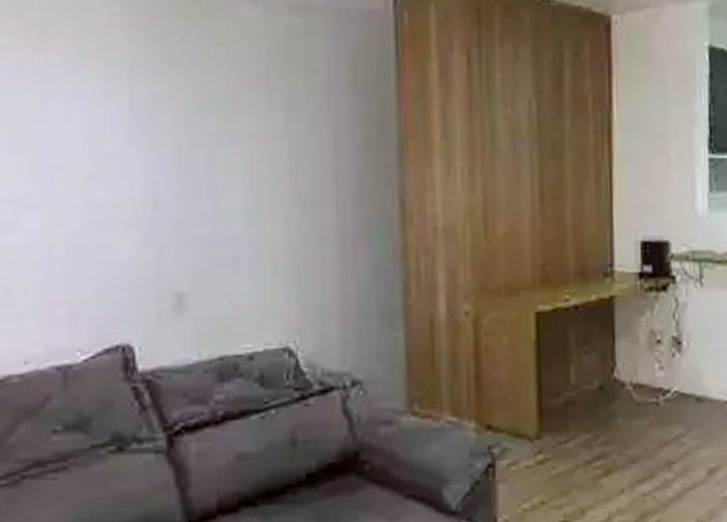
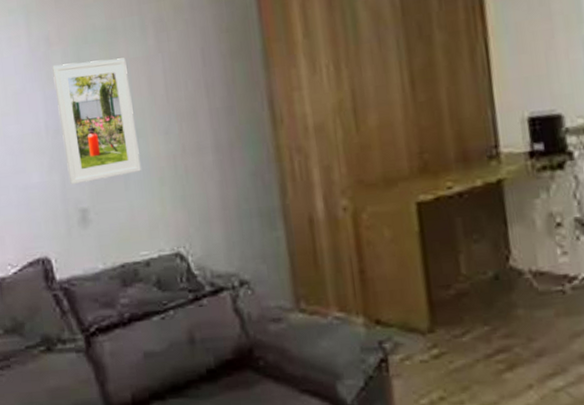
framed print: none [158,130,253,265] -> present [52,58,141,185]

